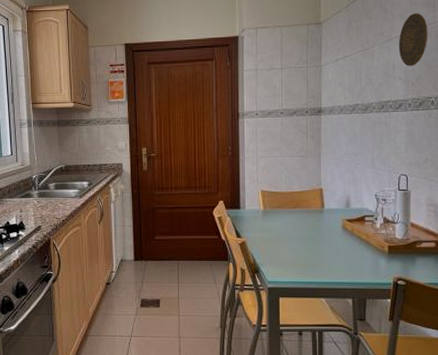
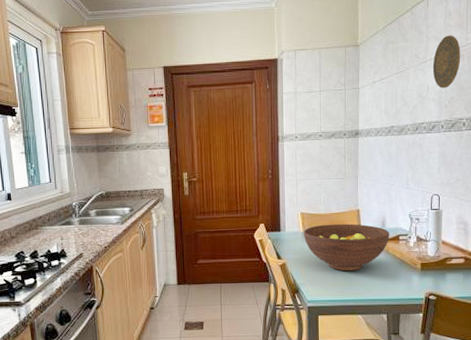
fruit bowl: none [264,203,354,252] -> present [304,224,389,272]

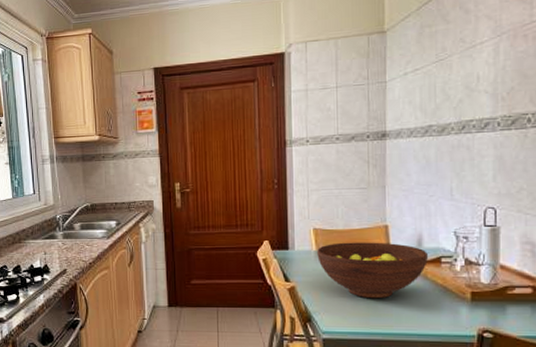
decorative plate: present [432,35,461,89] -> none [483,12,523,78]

